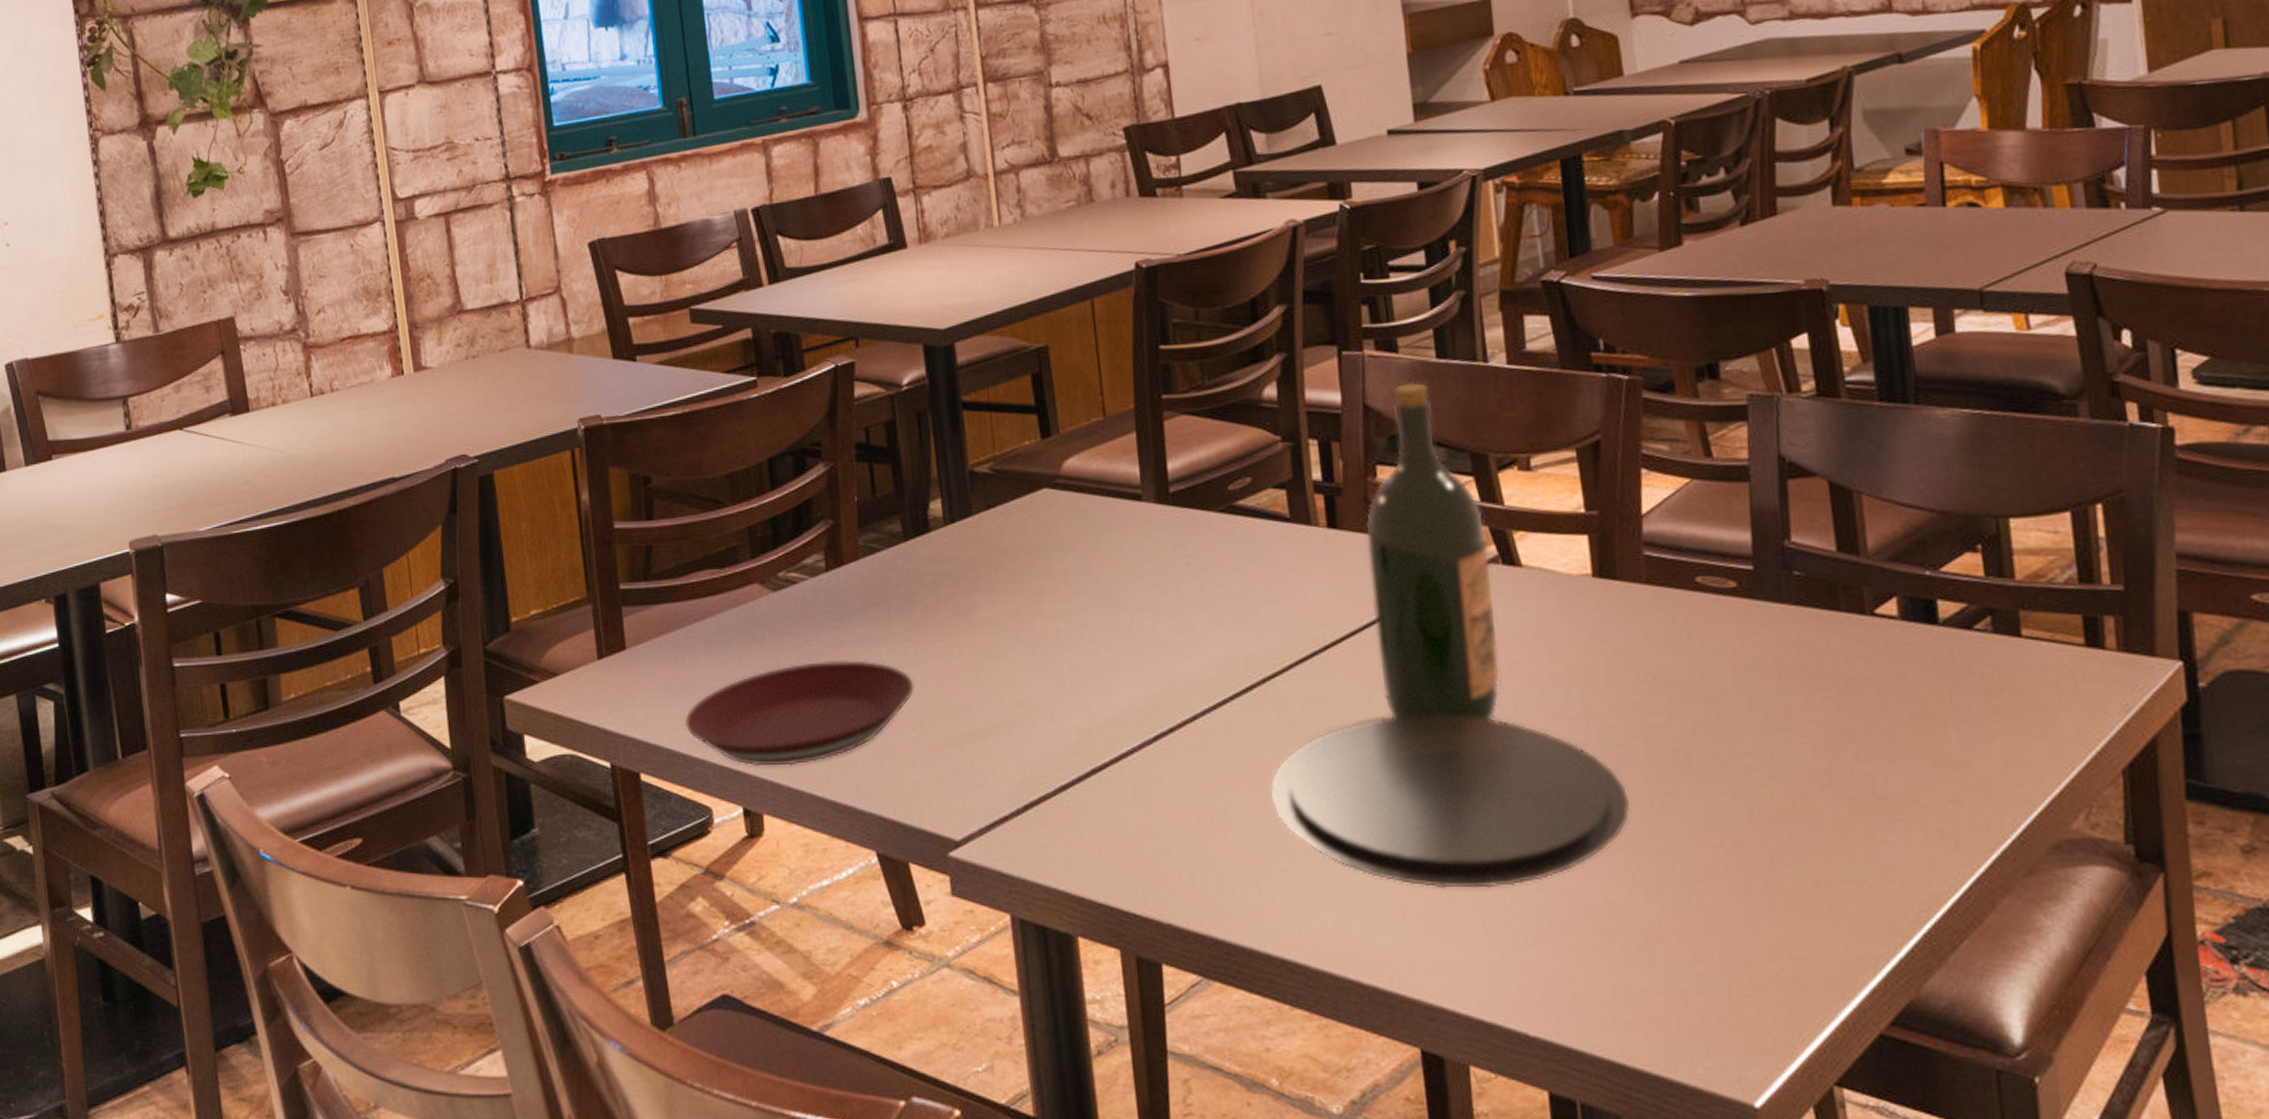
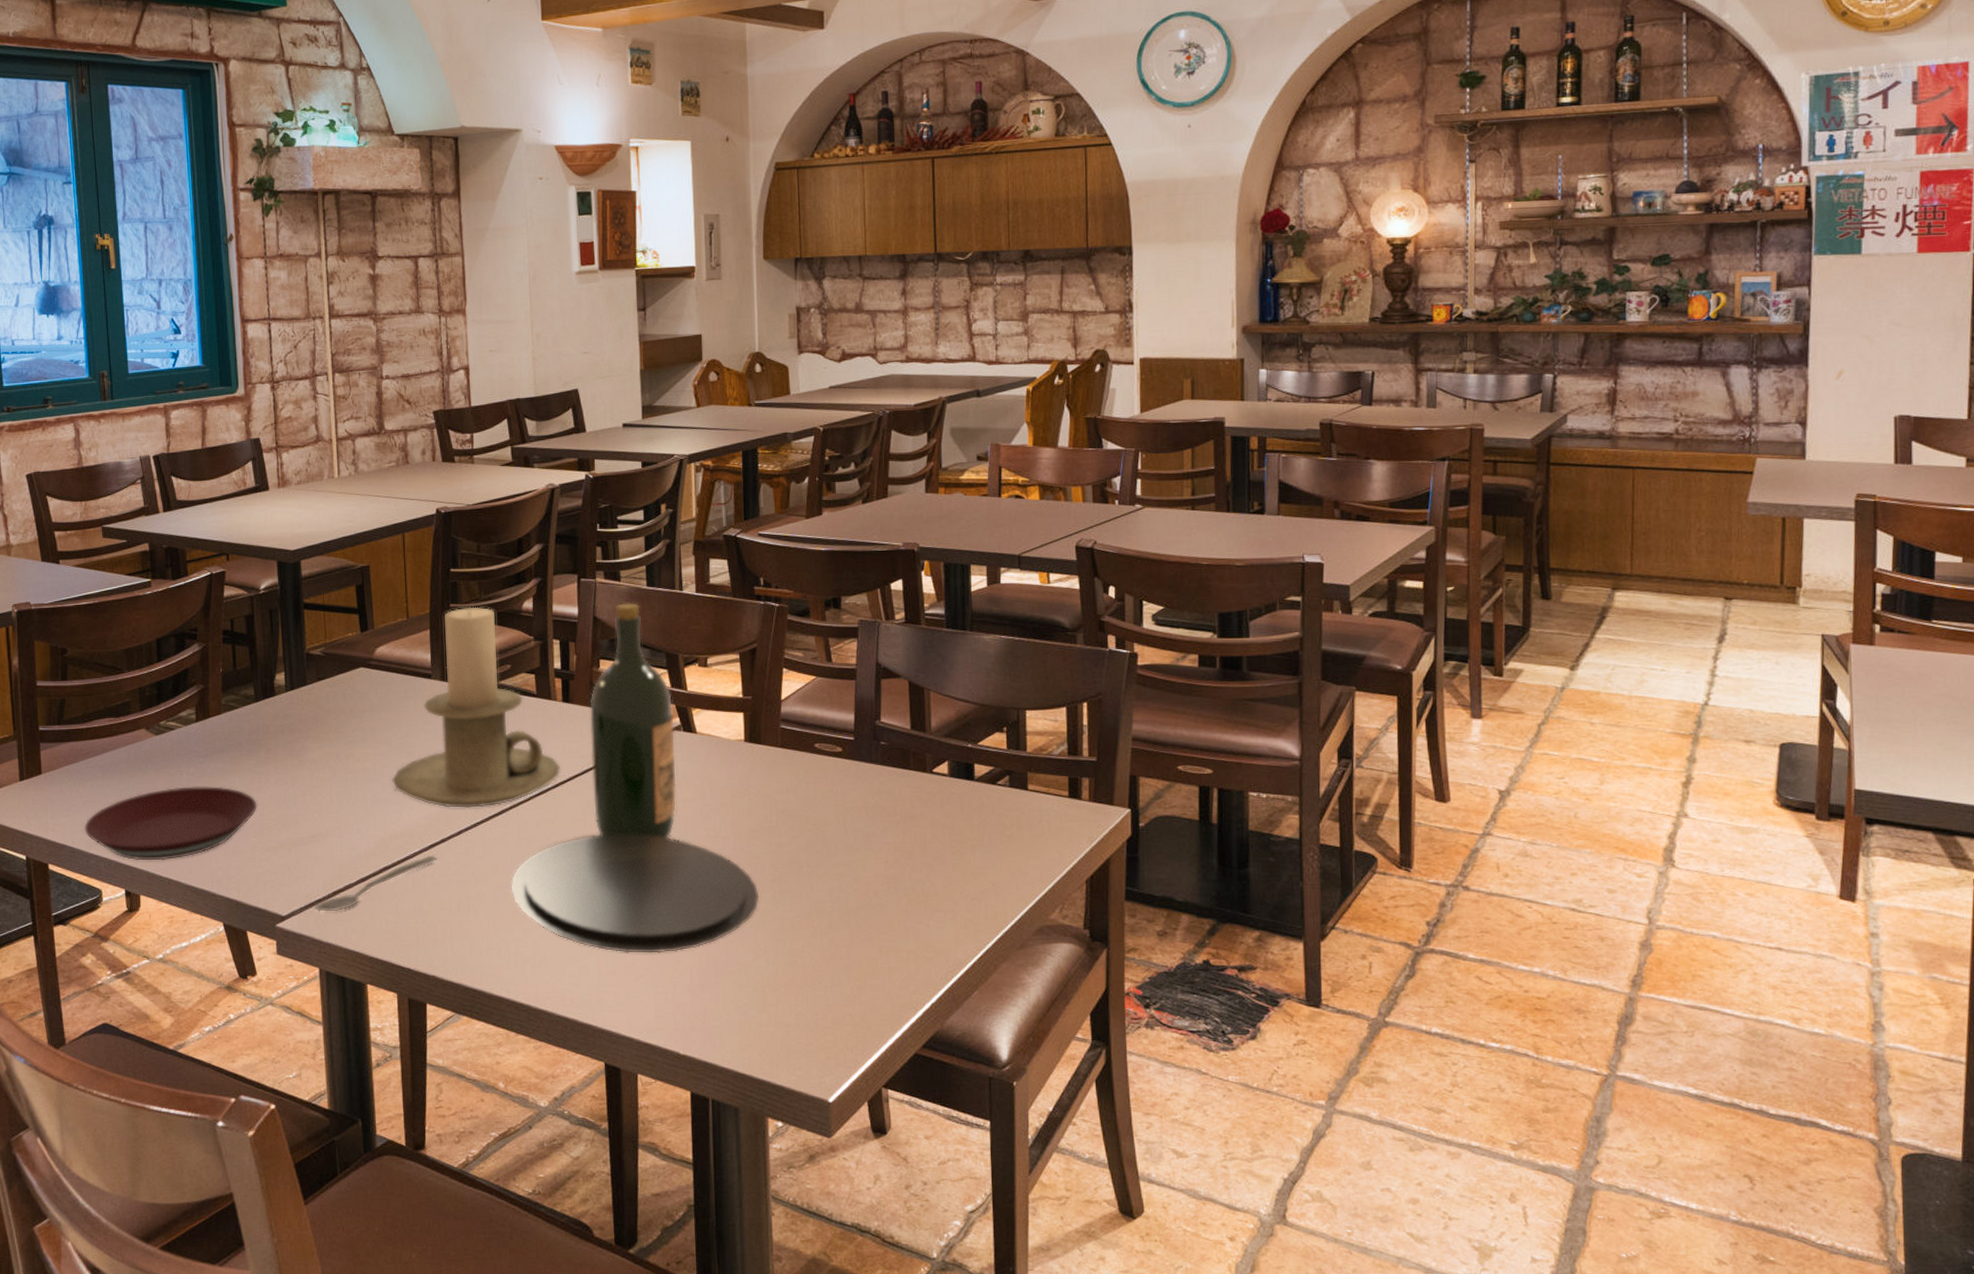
spoon: none [998,750,1165,835] -> present [313,855,437,912]
candle holder: none [1096,397,1332,683] -> present [392,607,561,808]

